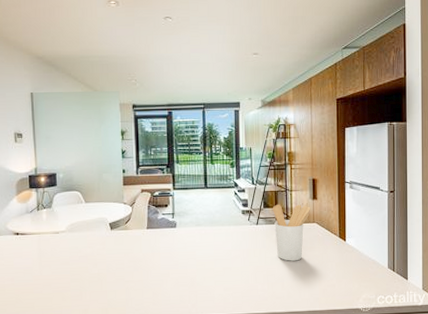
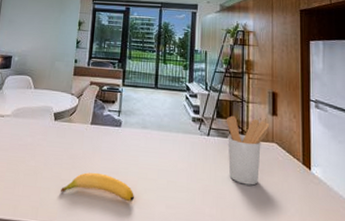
banana: none [126,270,196,293] -> present [61,172,135,201]

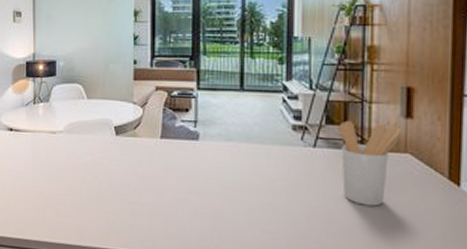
banana: present [61,172,135,201] -> none [131,193,222,226]

